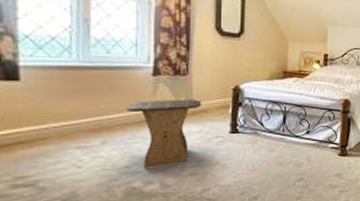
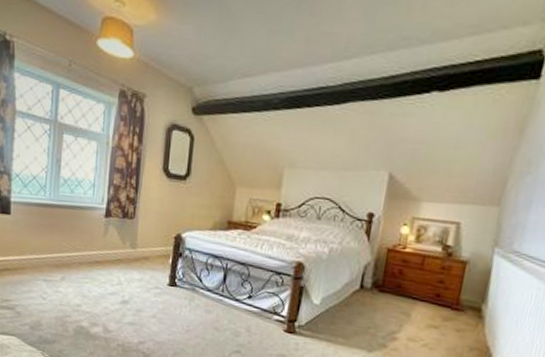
stool: present [126,99,202,168] -> none [82,241,145,310]

